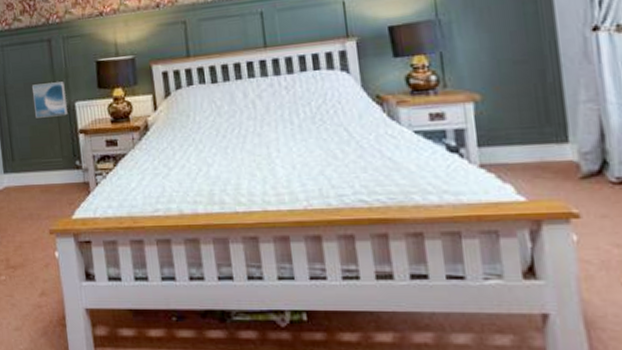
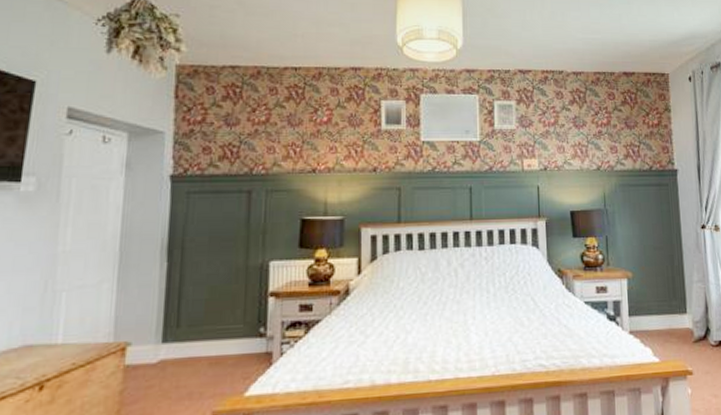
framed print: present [32,81,68,118] -> none [218,238,260,278]

